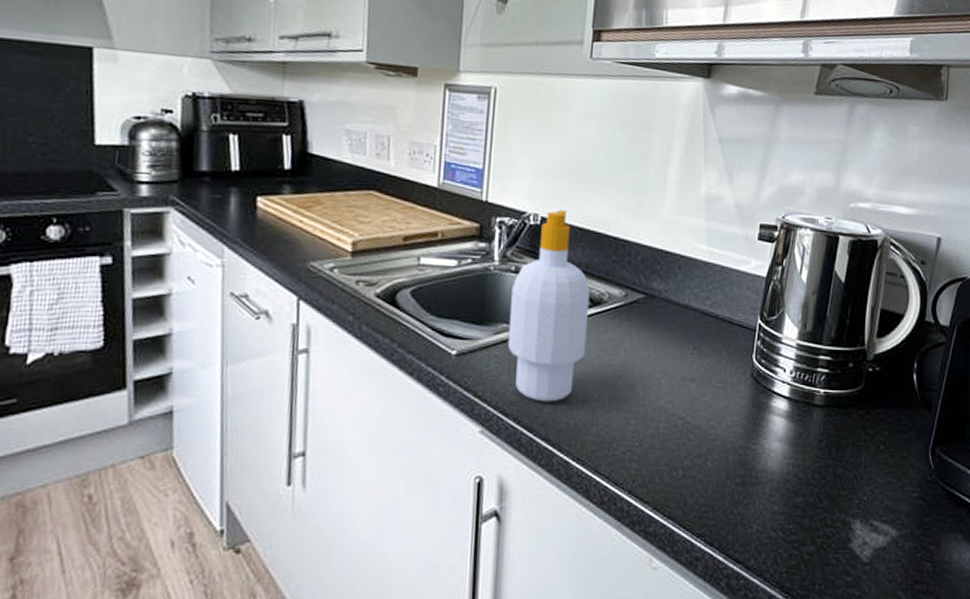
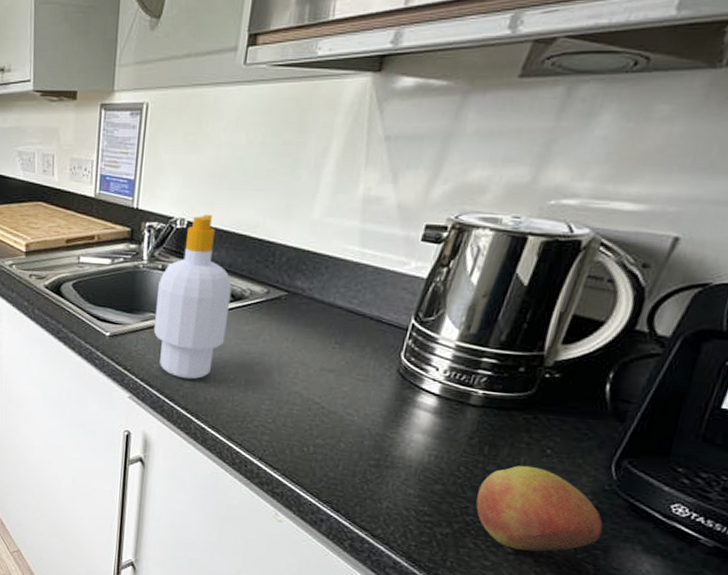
apple: none [832,464,932,558] -> present [476,465,603,552]

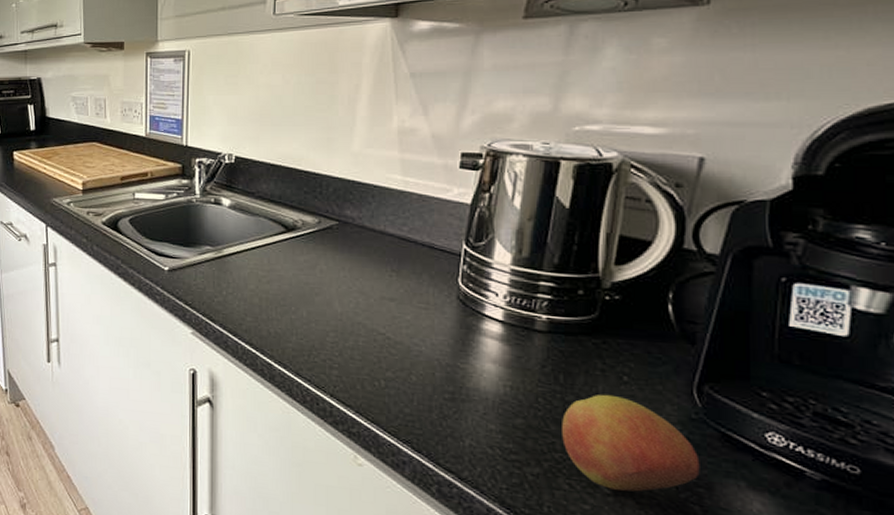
soap bottle: present [153,215,232,380] -> none [211,150,284,313]

